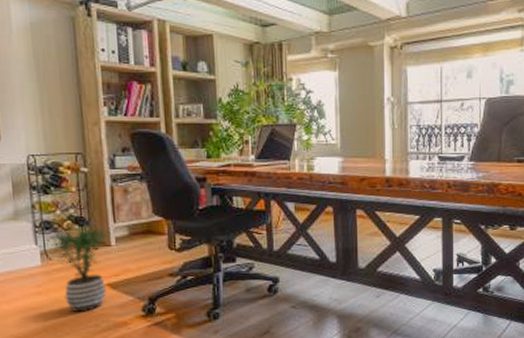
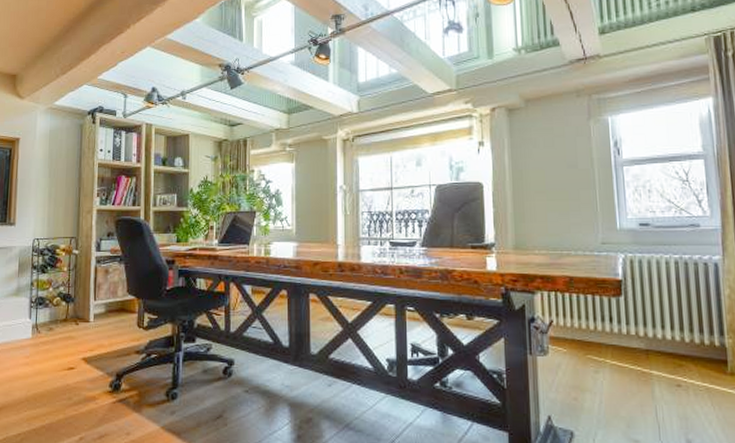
potted plant: present [39,223,115,313] -> none [32,300,94,385]

